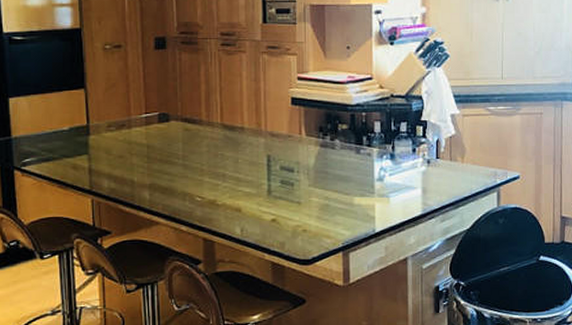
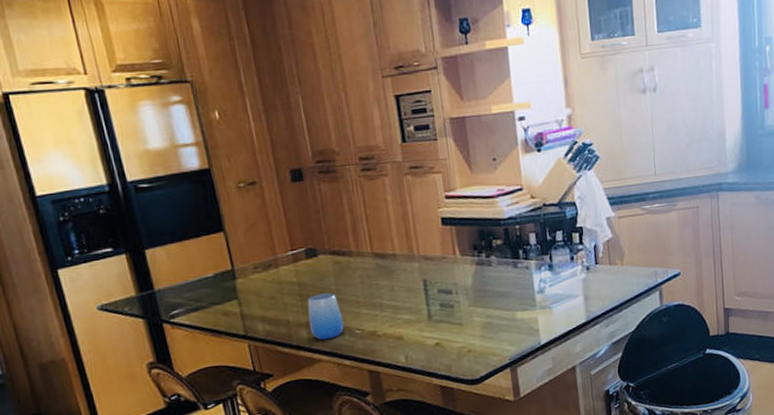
cup: none [152,158,186,204] -> present [307,292,344,340]

